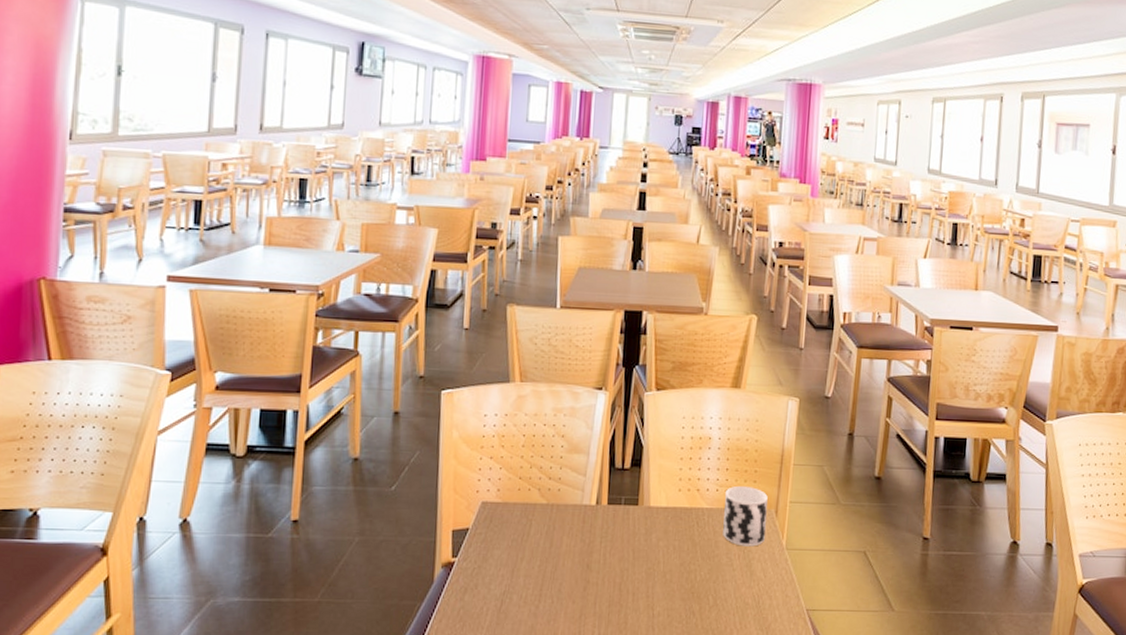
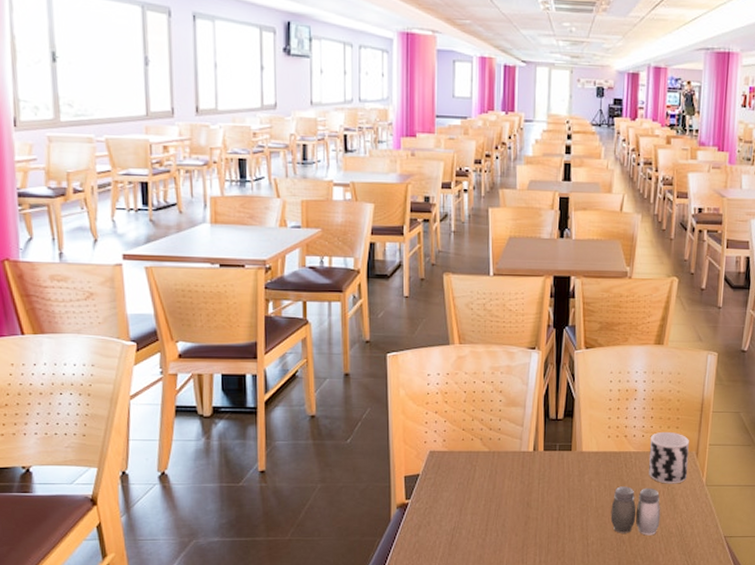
salt and pepper shaker: none [679,548,736,607] -> present [610,486,661,536]

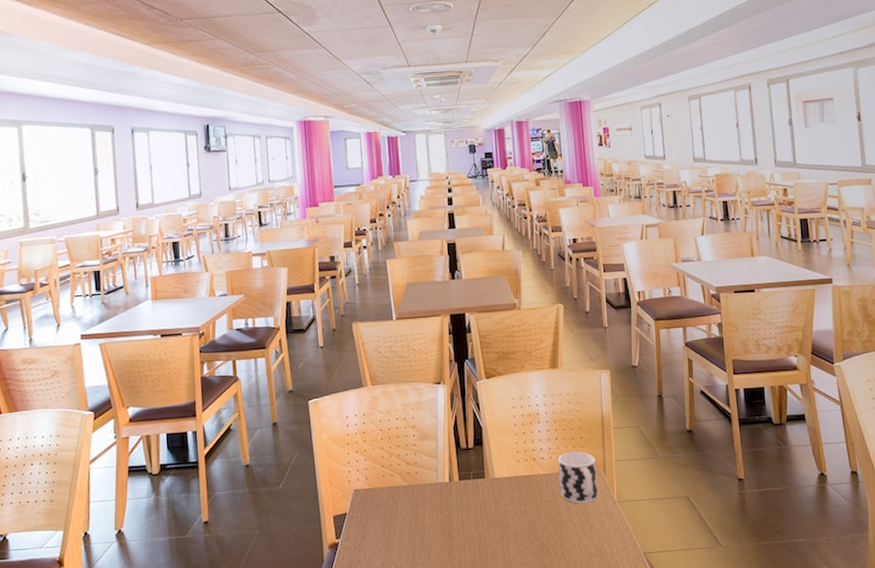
salt and pepper shaker: present [610,486,661,536] -> none [529,508,579,558]

